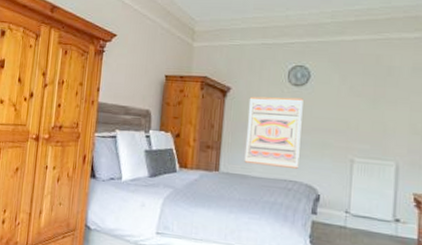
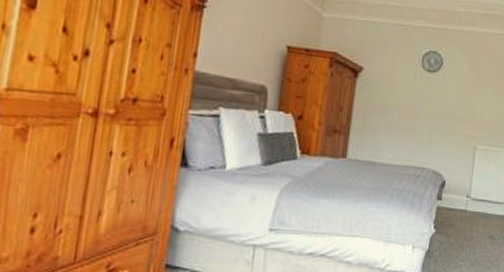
wall art: present [244,96,303,169] -> none [374,78,435,155]

